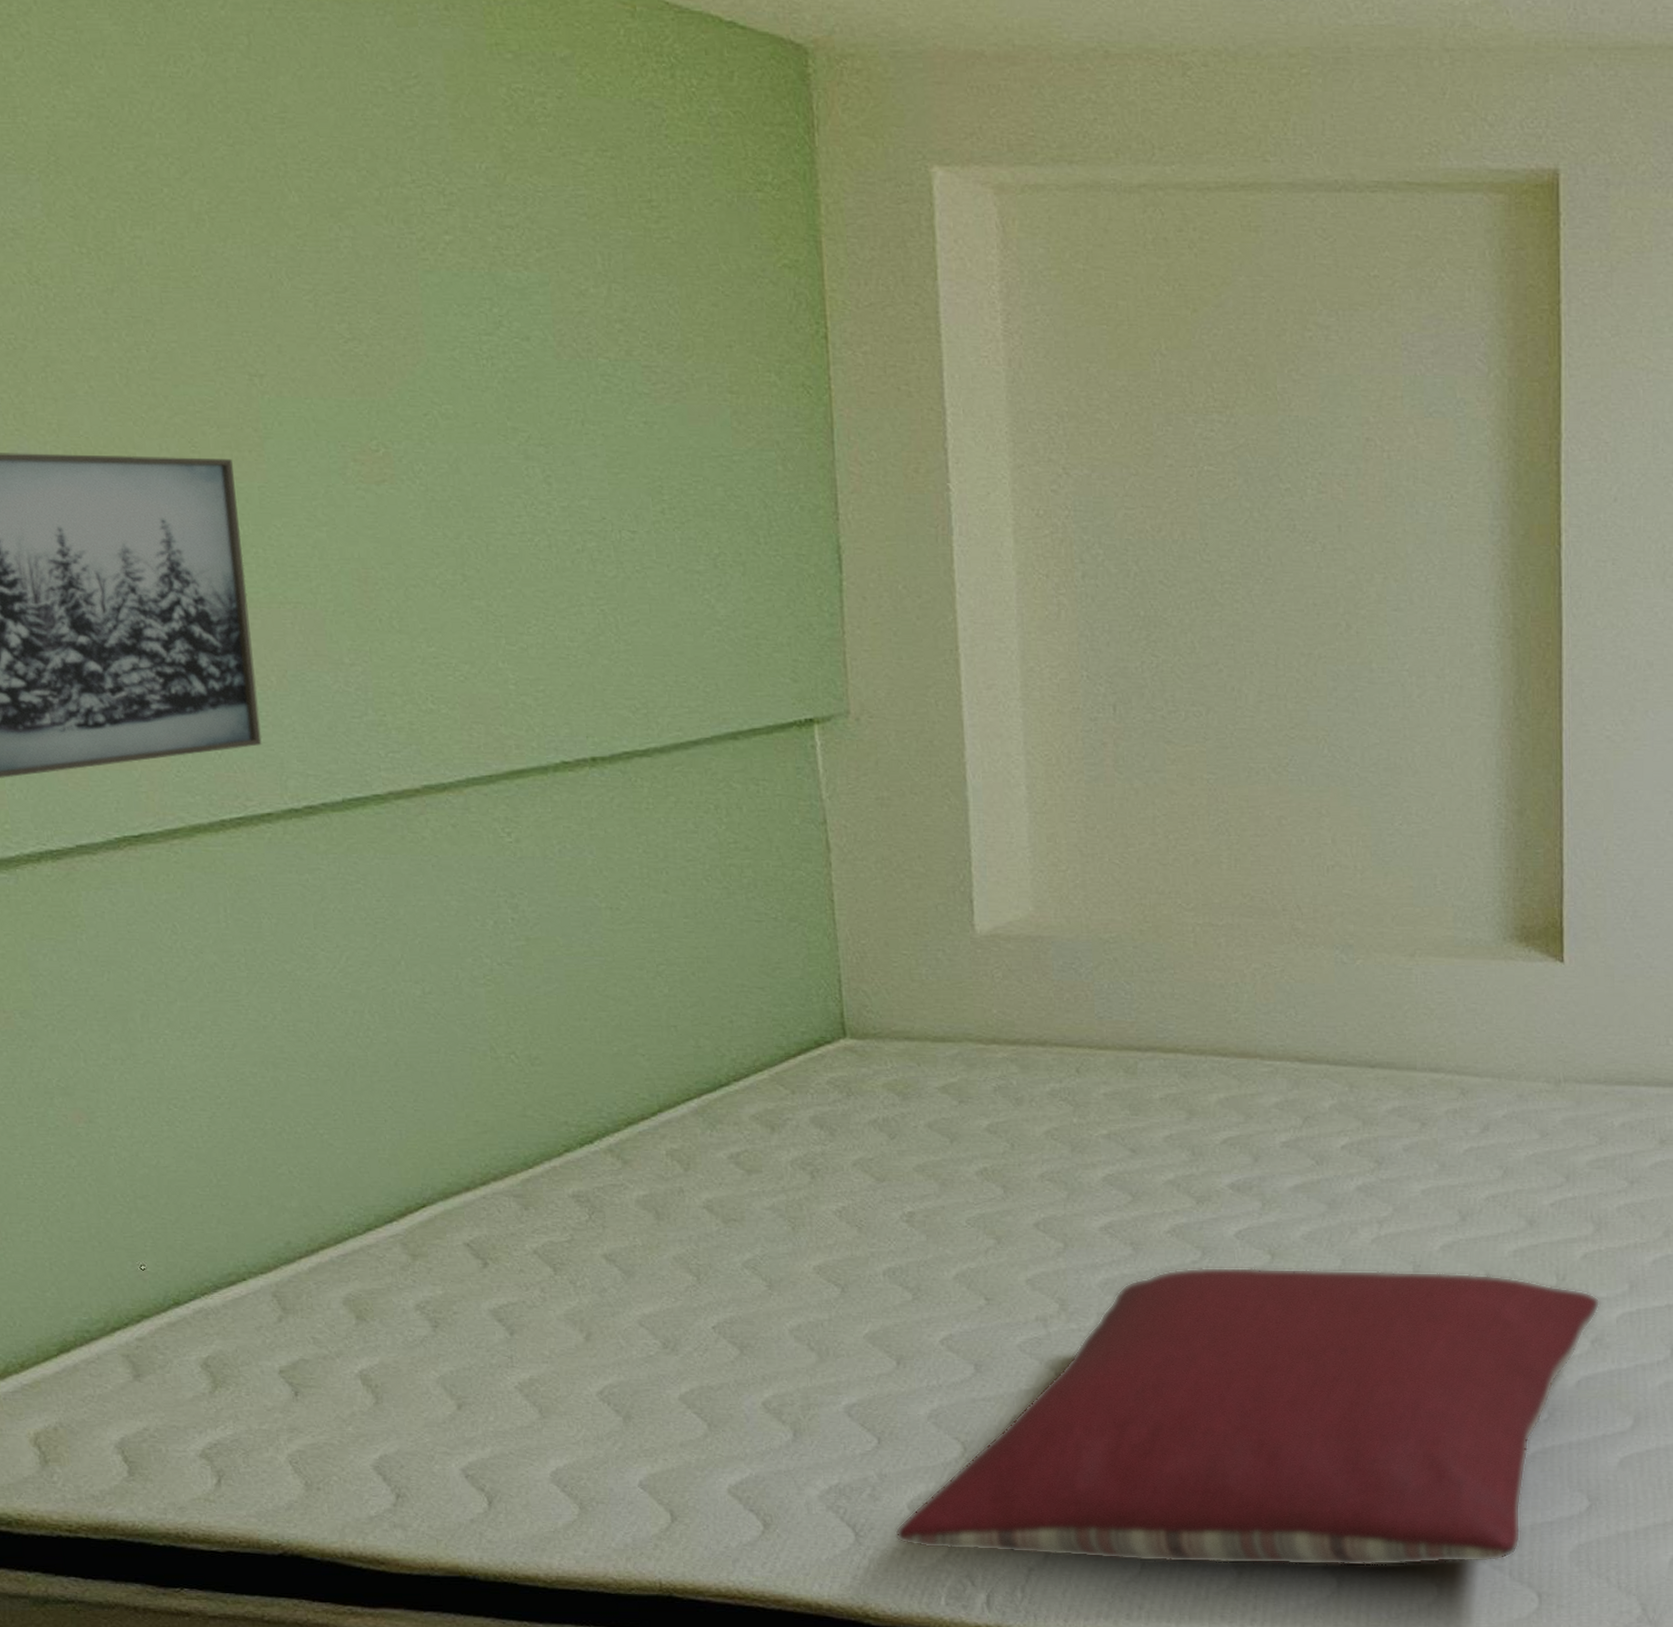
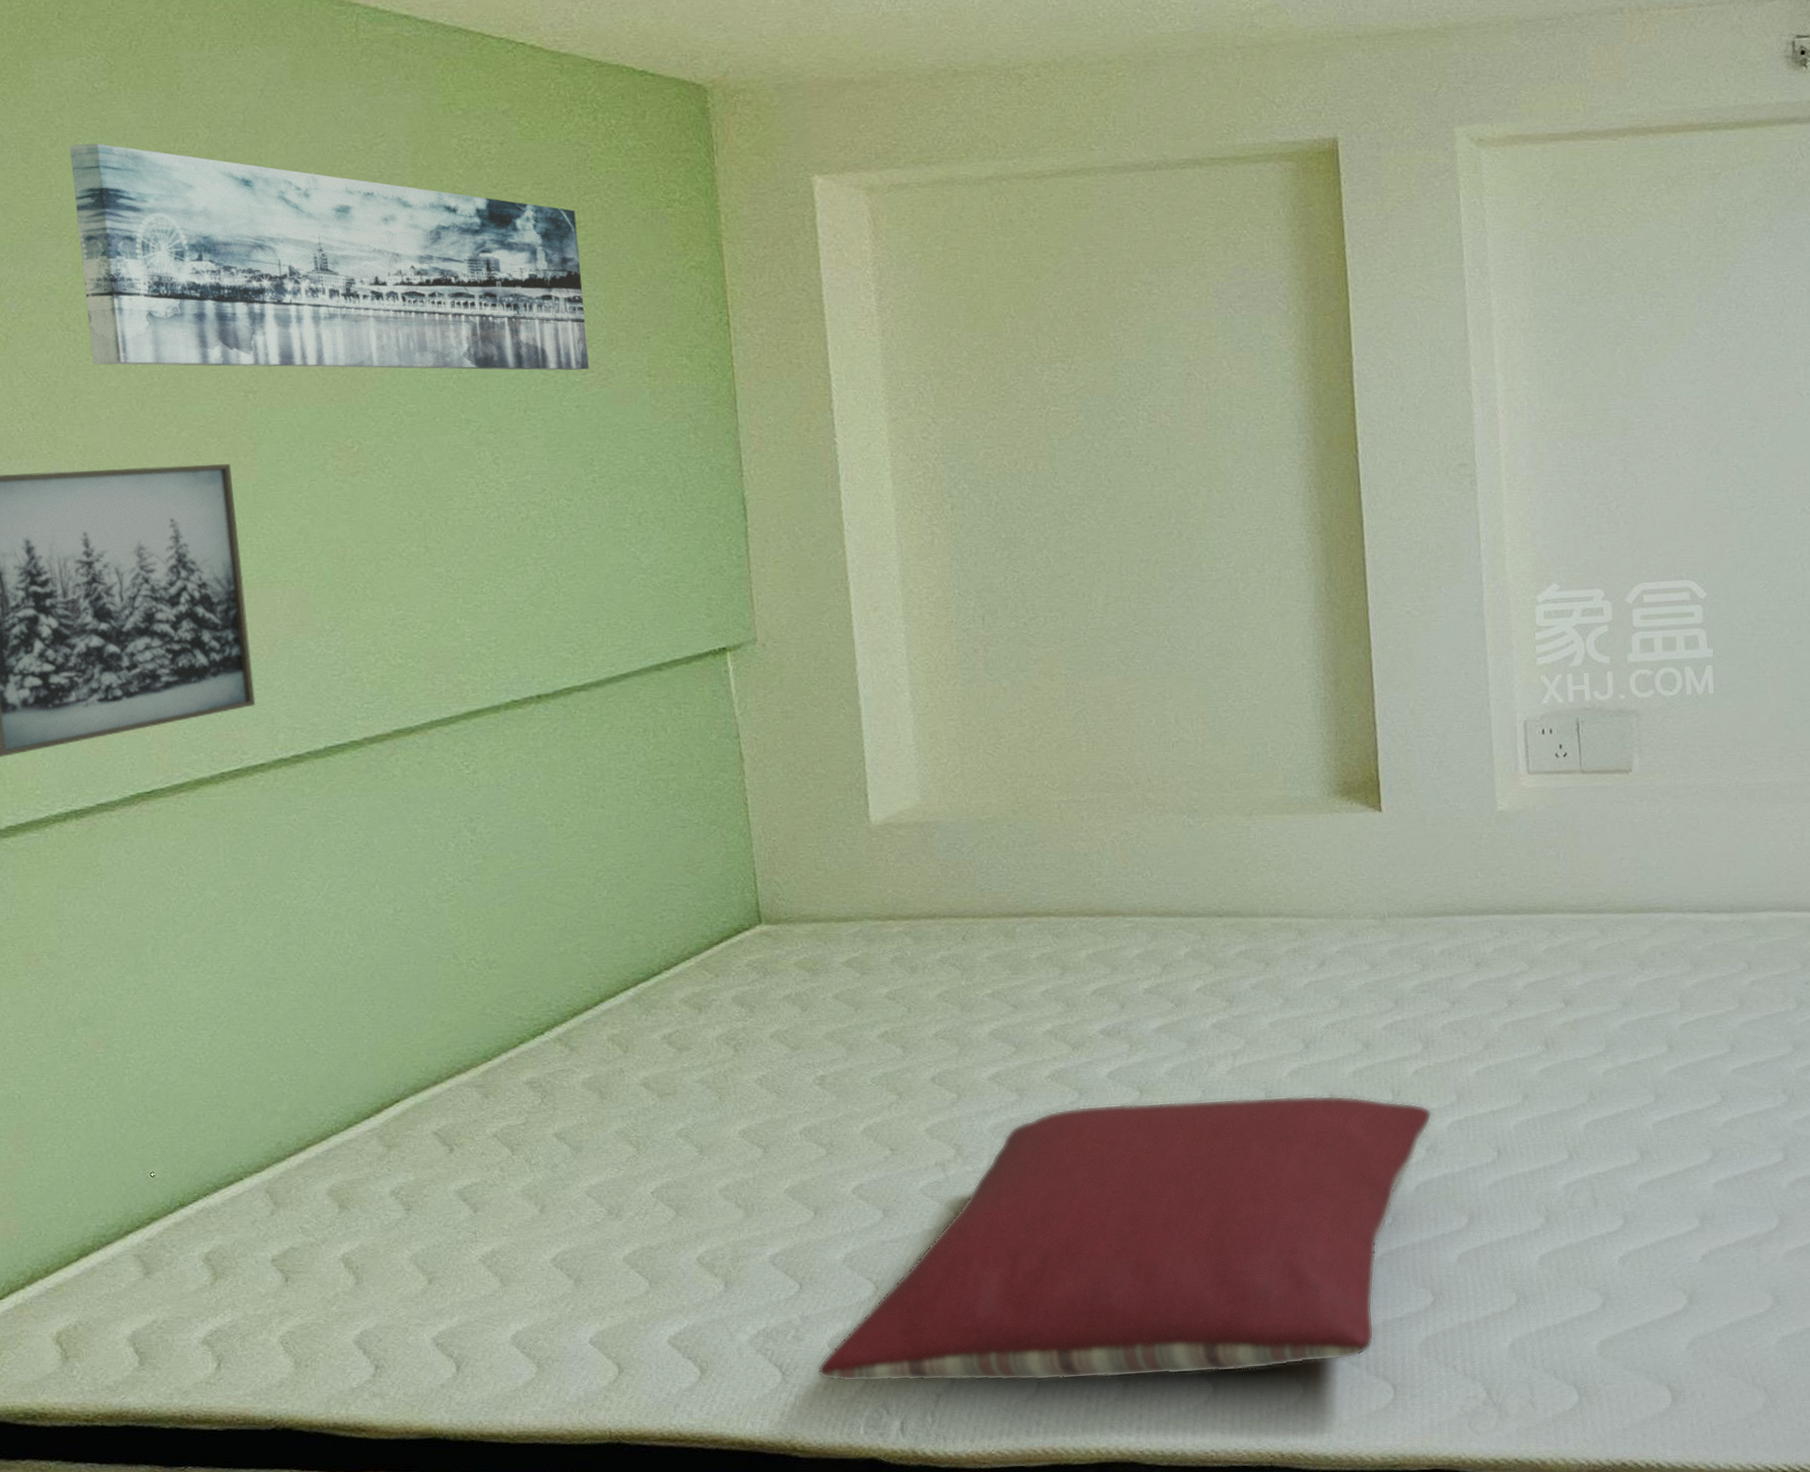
wall art: none [37,59,660,379] -> present [69,143,589,371]

